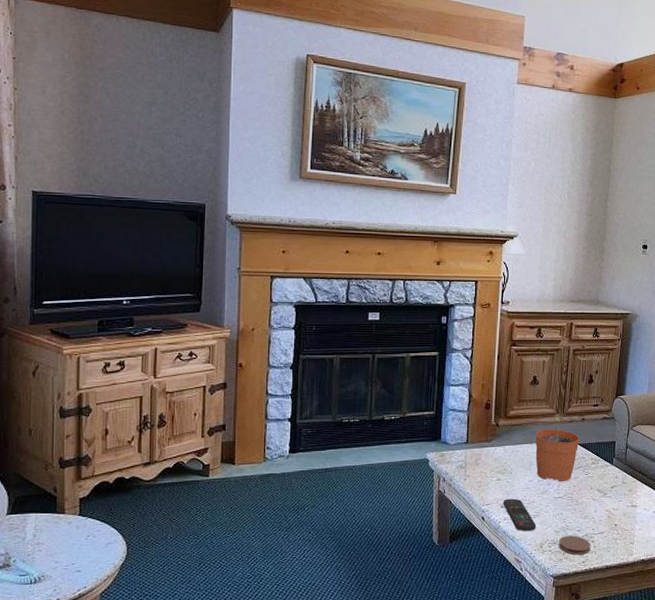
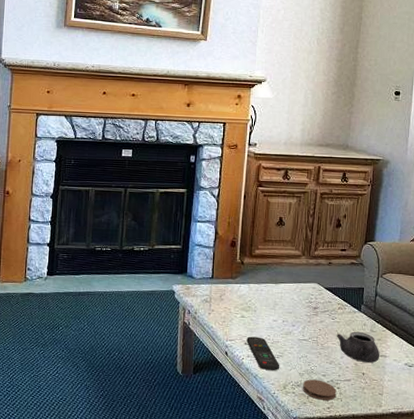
plant pot: present [535,417,580,481] -> none [280,259,326,324]
teapot: none [590,484,631,515] -> present [336,331,380,363]

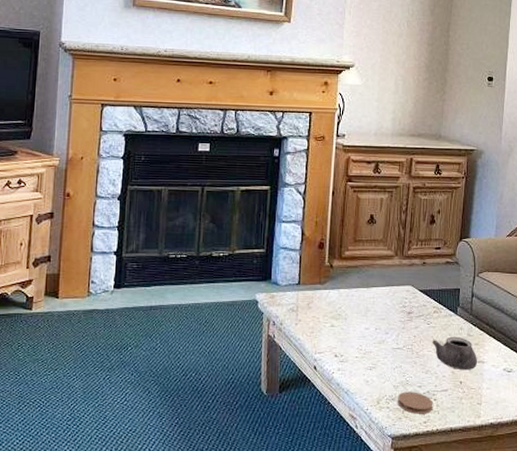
remote control: present [246,336,280,371] -> none [337,347,373,385]

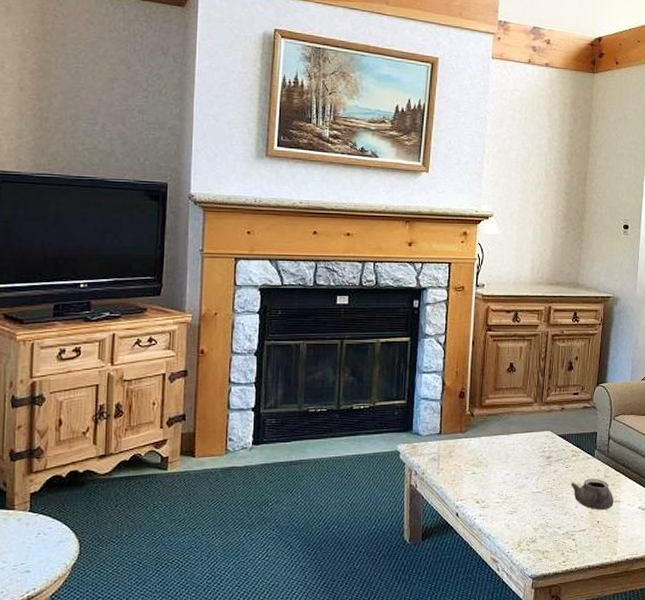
coaster: present [398,392,433,414] -> none [538,533,572,554]

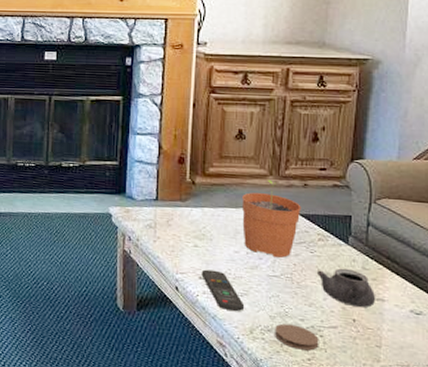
remote control: none [478,493,514,529] -> present [201,269,245,312]
plant pot: none [512,406,559,475] -> present [242,179,301,258]
coaster: none [538,533,572,554] -> present [275,323,319,351]

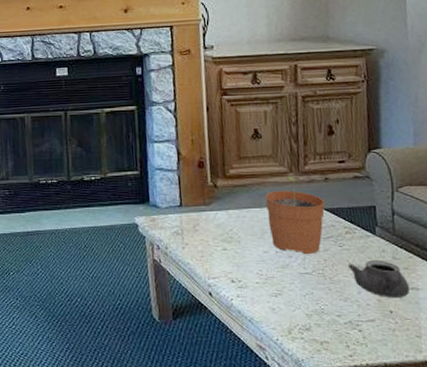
remote control: present [201,269,245,312] -> none [233,272,281,313]
coaster: present [275,323,319,351] -> none [313,321,359,347]

